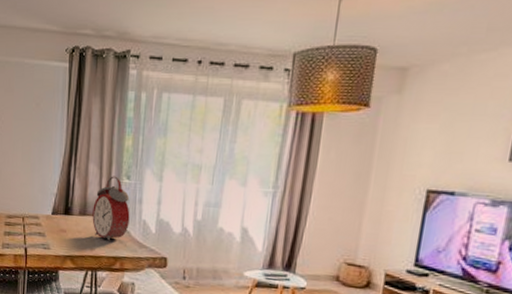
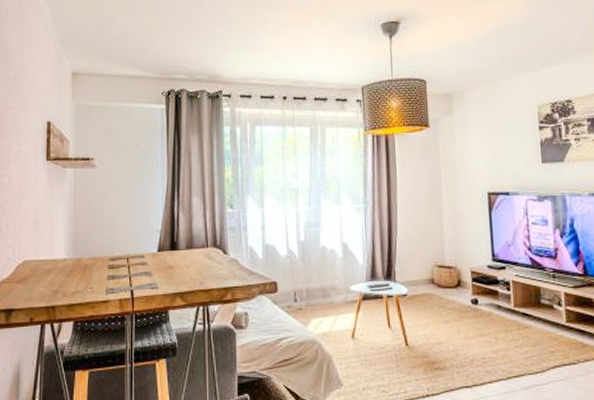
alarm clock: present [92,176,130,241] -> none [199,206,237,272]

